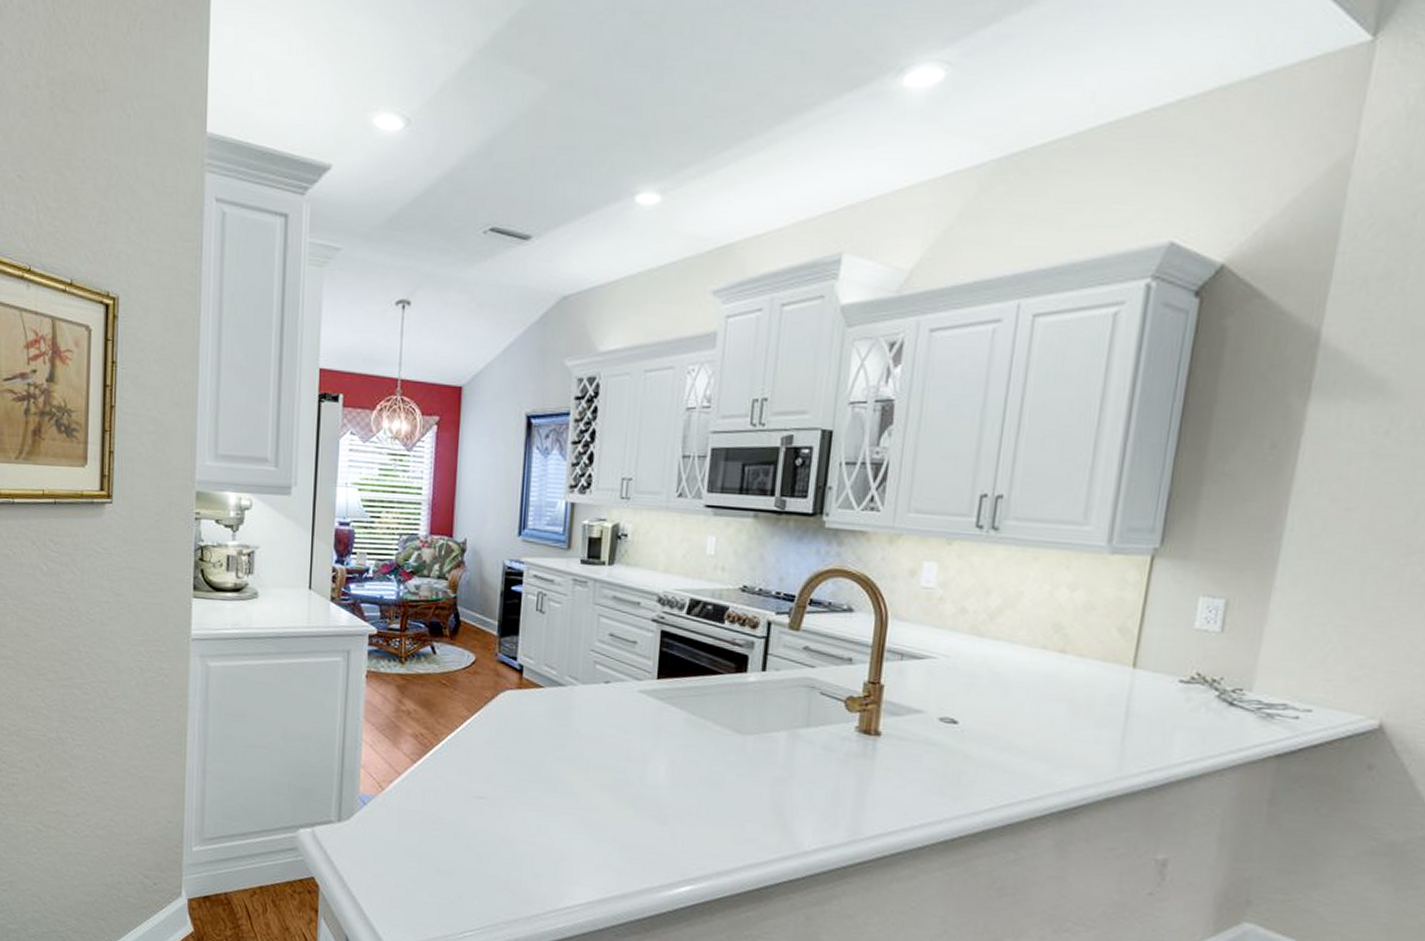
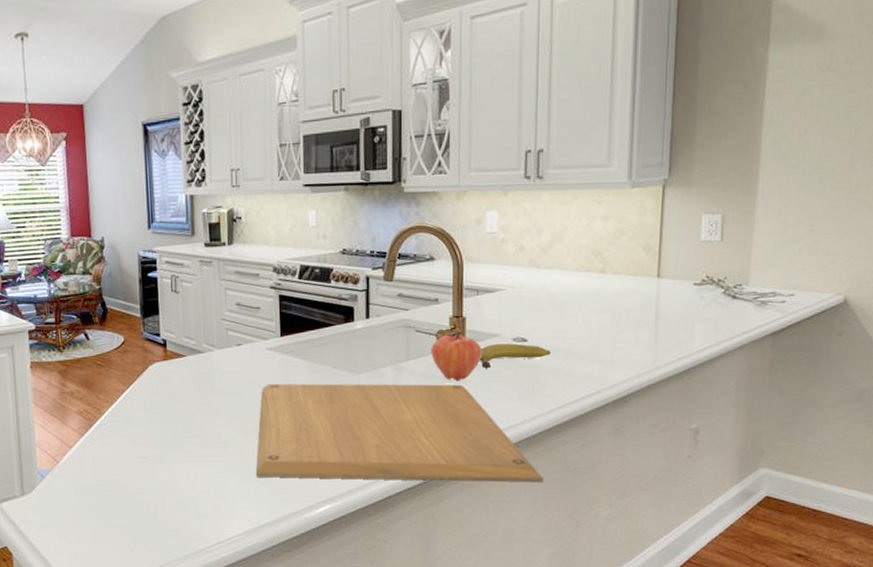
chopping board: none [608,732,960,899] -> present [255,383,543,484]
fruit: none [836,699,901,760] -> present [431,330,483,381]
fruit: none [896,721,986,751] -> present [480,343,551,369]

